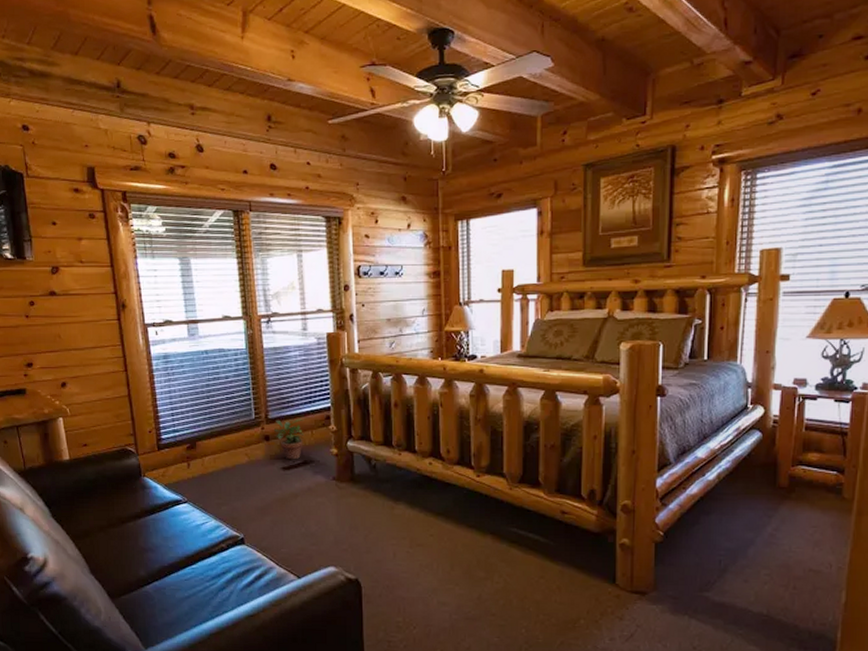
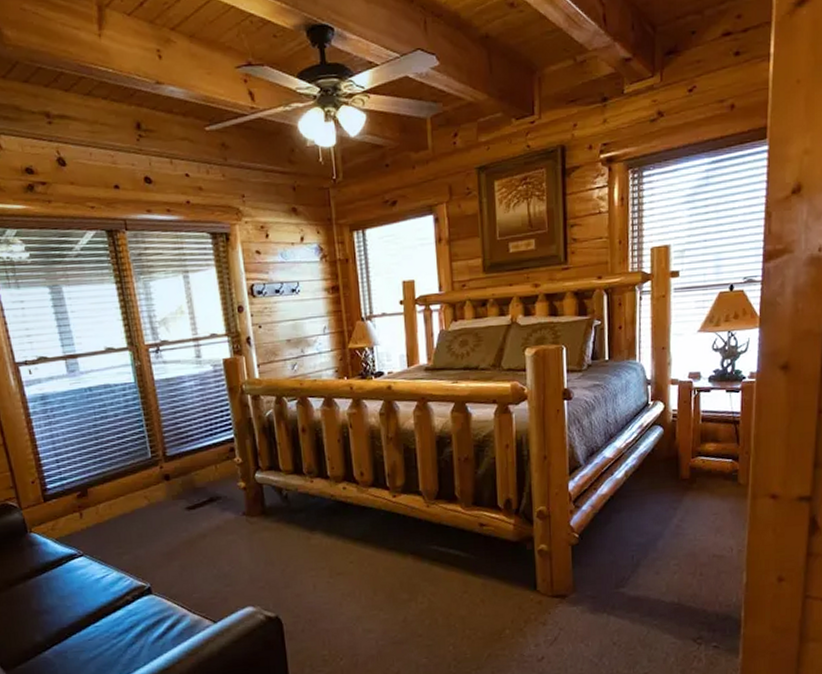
potted plant: present [273,418,305,460] -> none [173,453,208,499]

